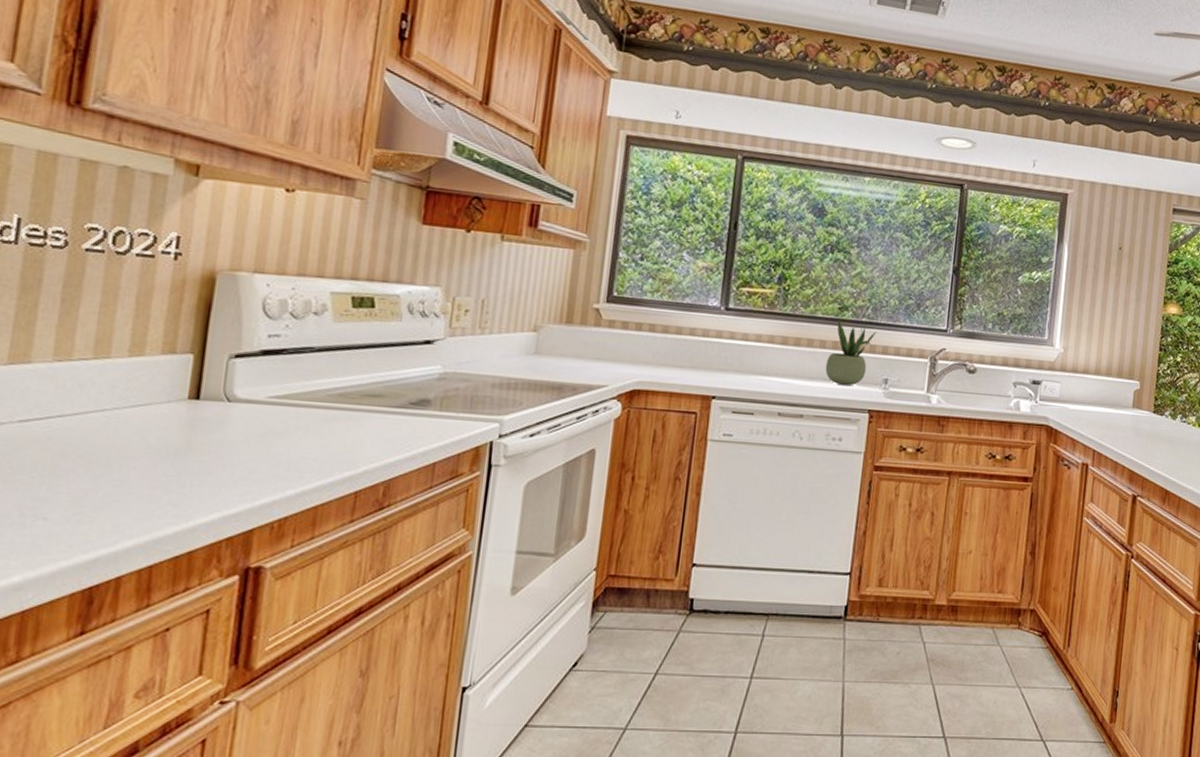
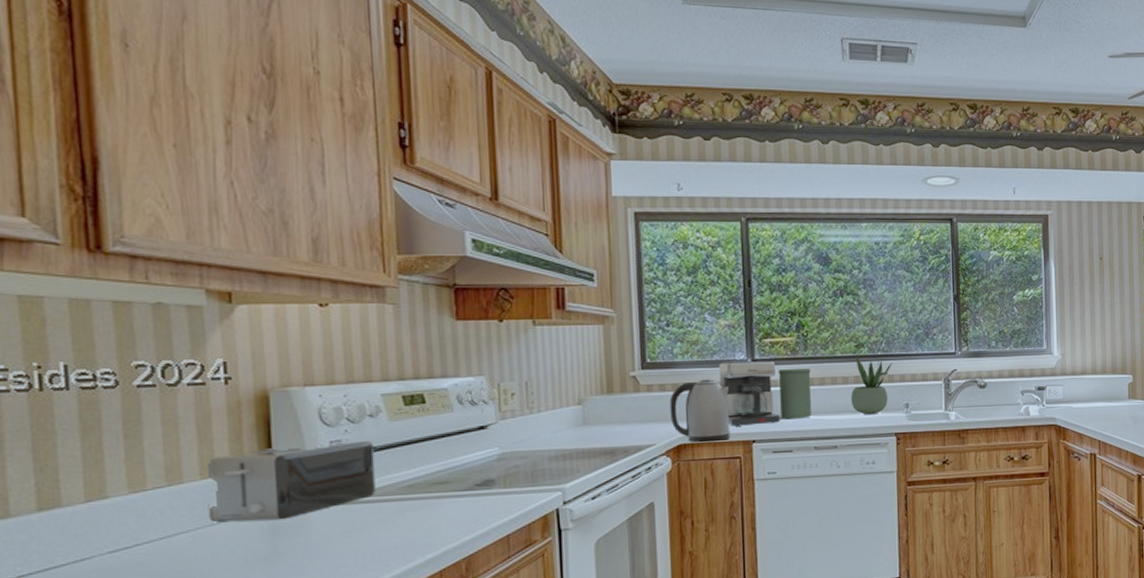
toaster: none [128,333,313,412] -> present [205,440,376,523]
kettle: none [628,322,695,392] -> present [669,379,731,443]
coffee maker: none [686,307,749,381] -> present [718,361,780,426]
canister: none [746,323,787,380] -> present [778,368,812,419]

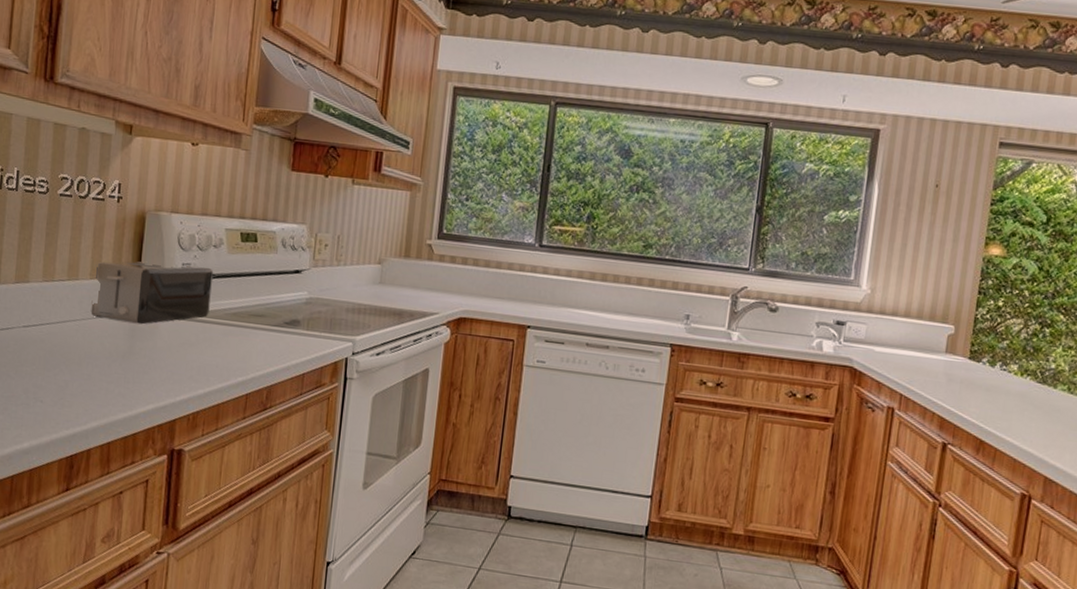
kettle: present [669,379,731,443] -> none [456,257,513,321]
coffee maker: present [718,361,780,426] -> none [505,243,561,313]
canister: present [778,368,812,419] -> none [557,259,595,312]
potted plant: present [850,355,892,415] -> none [630,256,679,321]

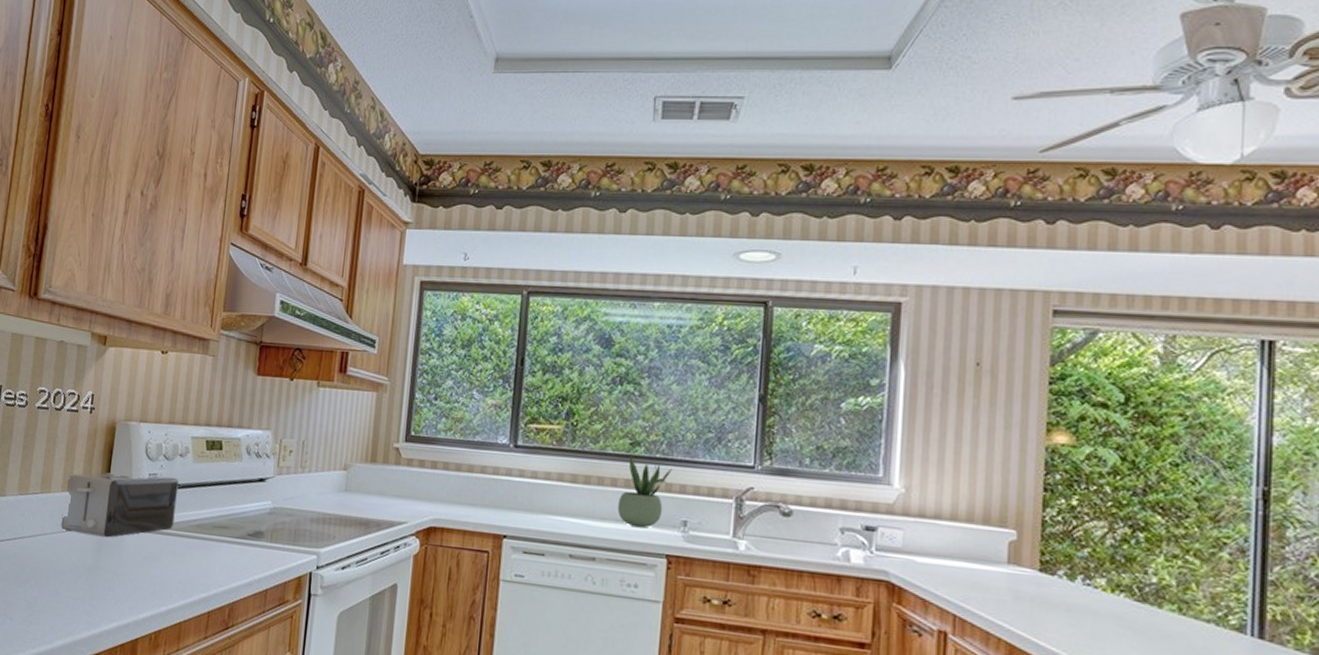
potted plant: none [630,256,679,321] -> present [617,454,672,528]

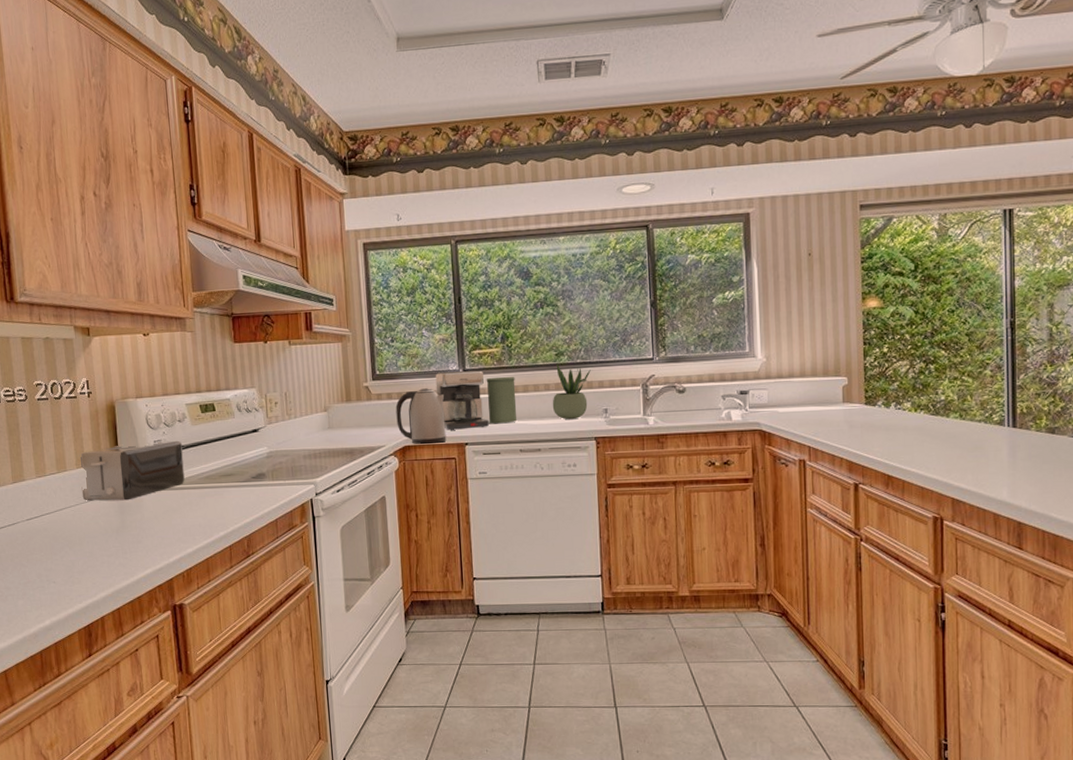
kettle: none [425,460,486,531] -> present [395,388,447,445]
coffee maker: none [478,444,538,521] -> present [435,370,489,430]
canister: none [536,460,576,520] -> present [486,376,517,424]

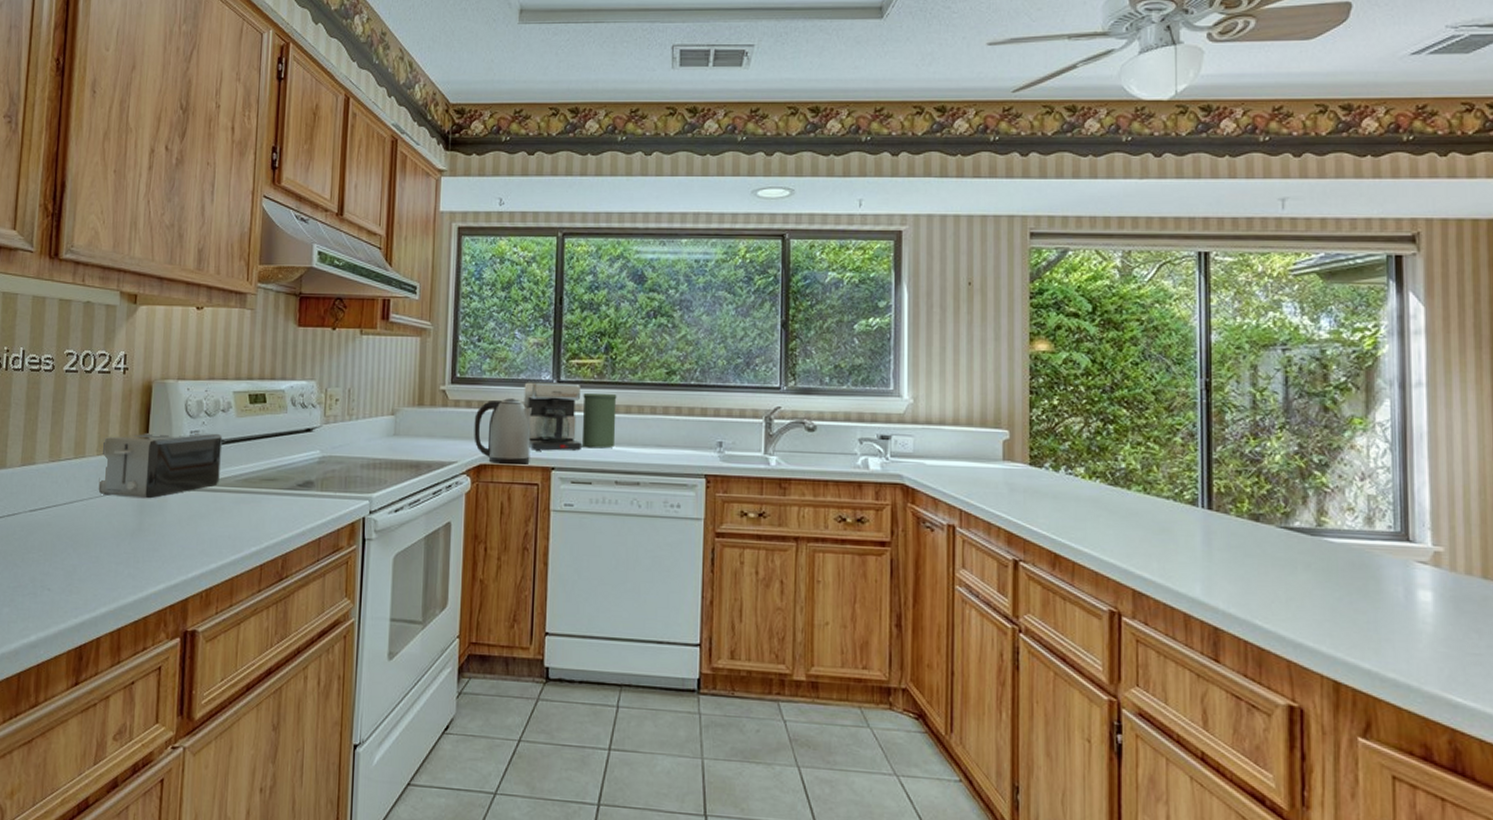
potted plant: present [552,363,591,420] -> none [657,383,706,452]

